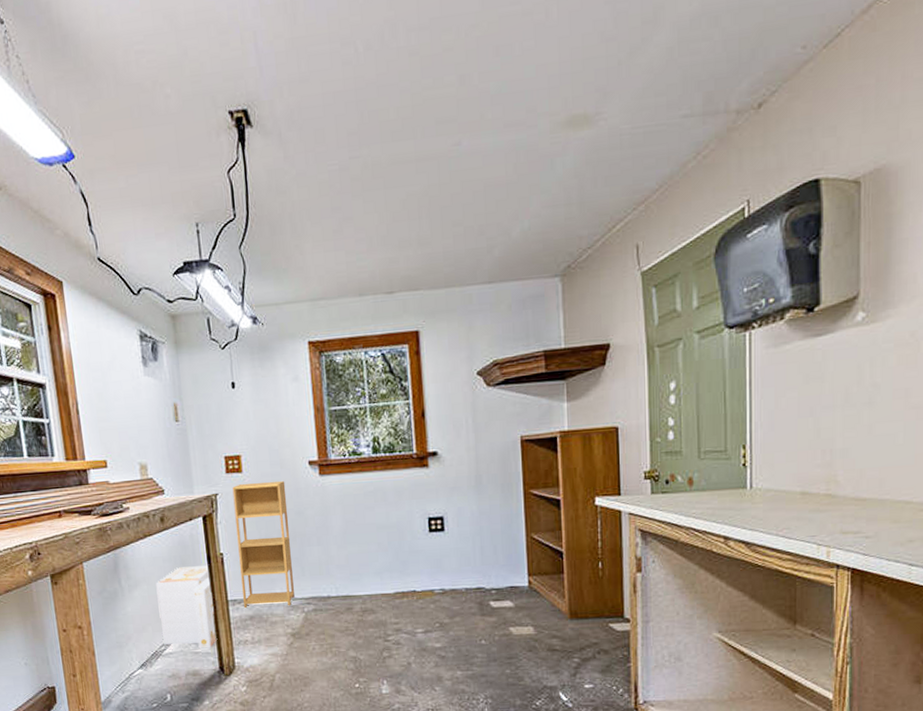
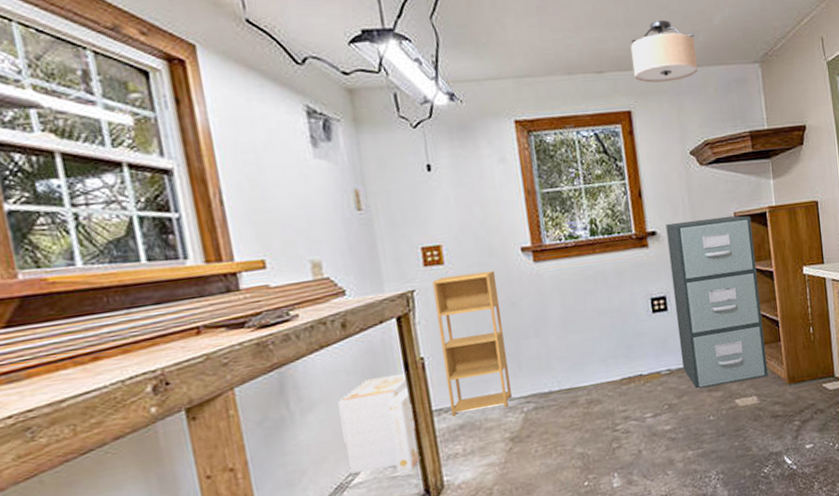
light fixture: none [421,236,491,302] -> present [630,20,698,83]
filing cabinet: none [447,439,548,612] -> present [666,215,769,389]

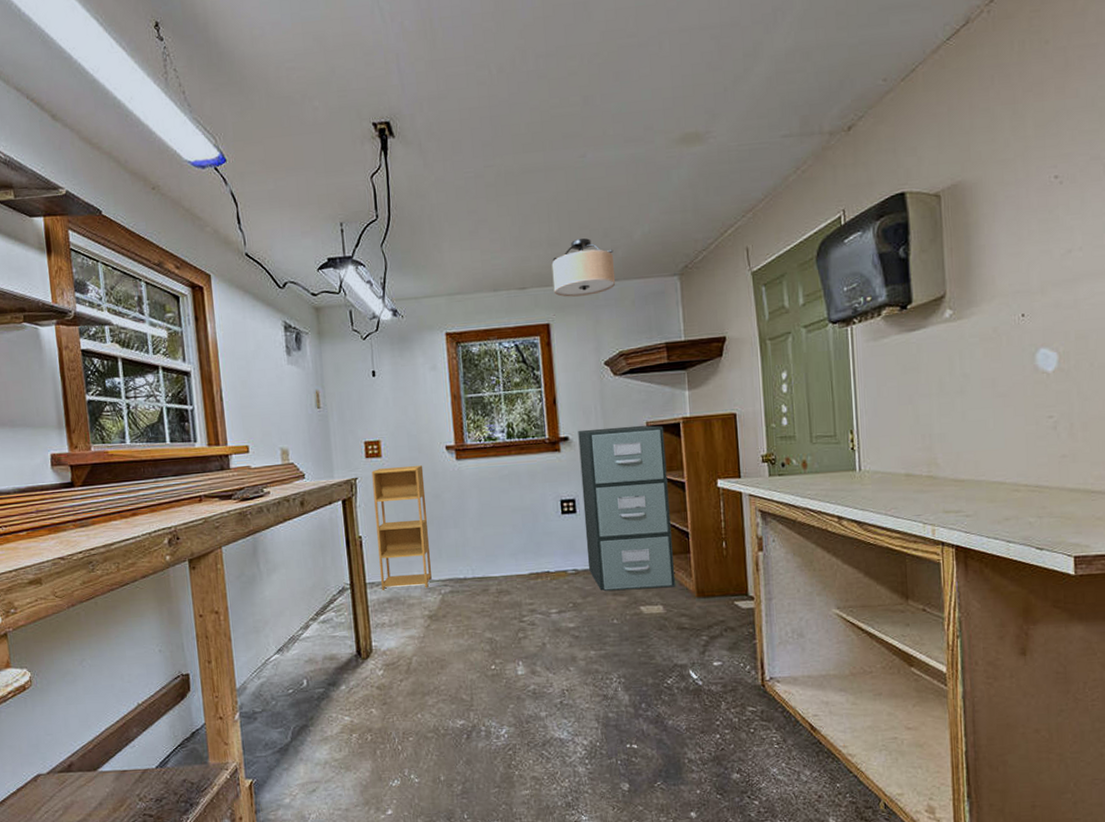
product box: present [337,373,421,474] -> none [294,549,355,632]

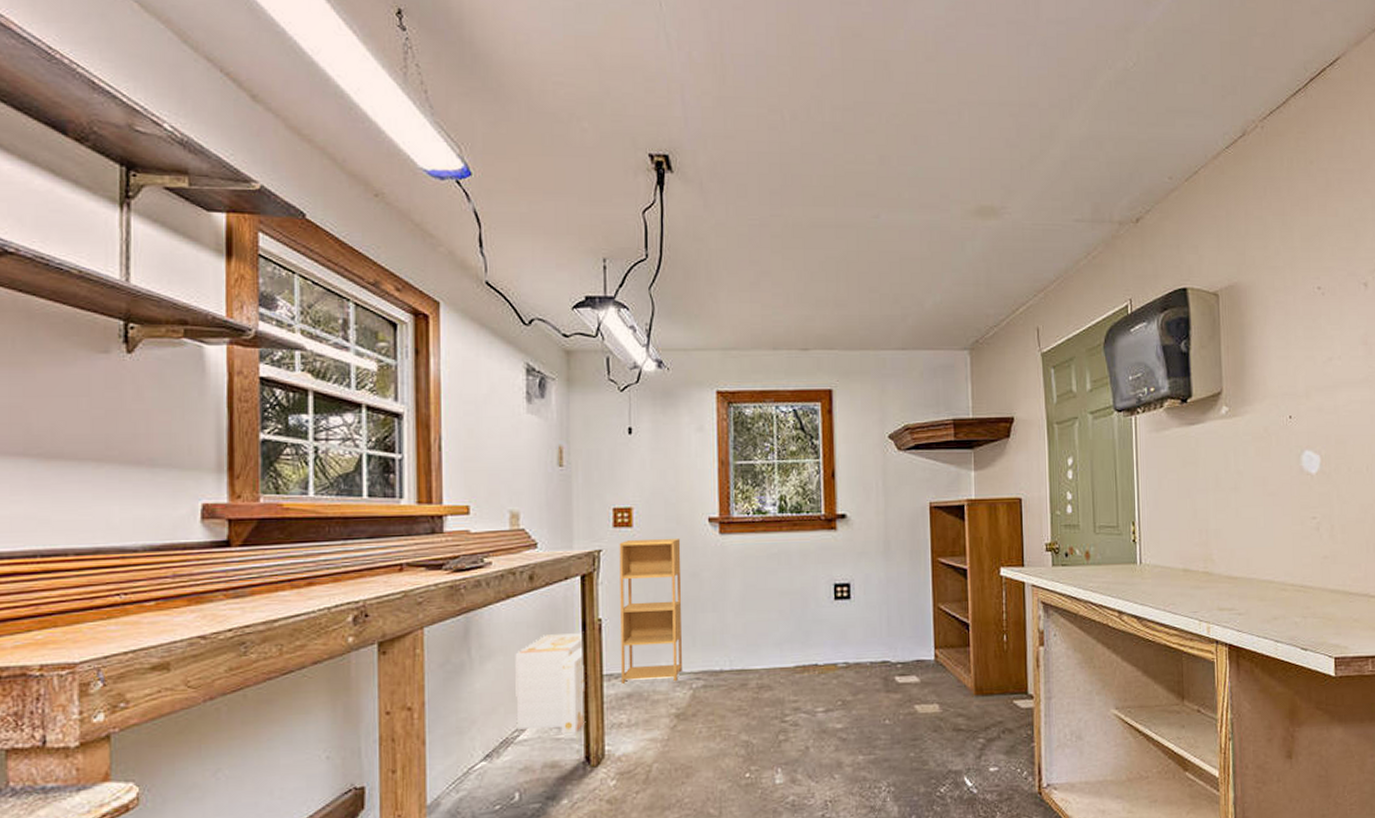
product box: none [294,549,355,632] -> present [515,633,586,734]
light fixture: present [551,238,616,297] -> none [837,303,904,363]
filing cabinet: present [578,425,676,592] -> none [857,505,954,688]

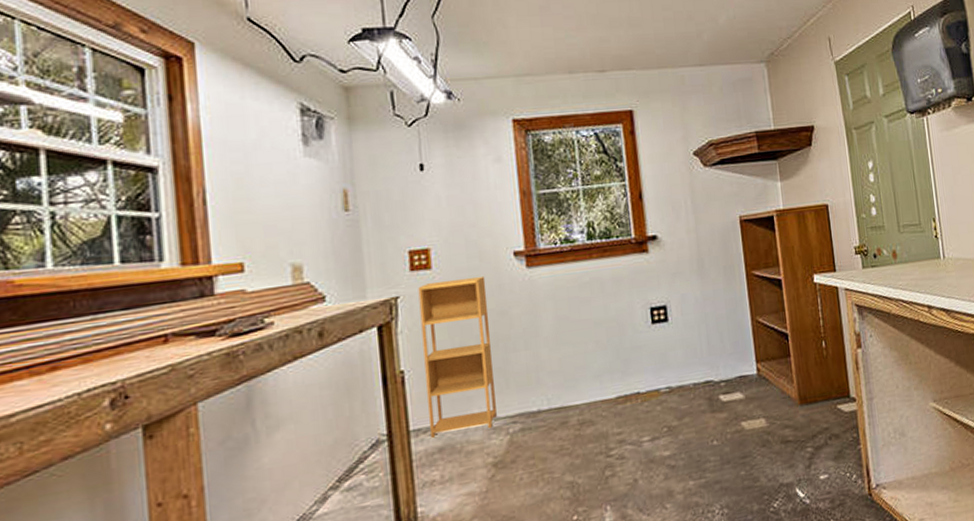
product box: present [515,633,586,734] -> none [308,388,394,503]

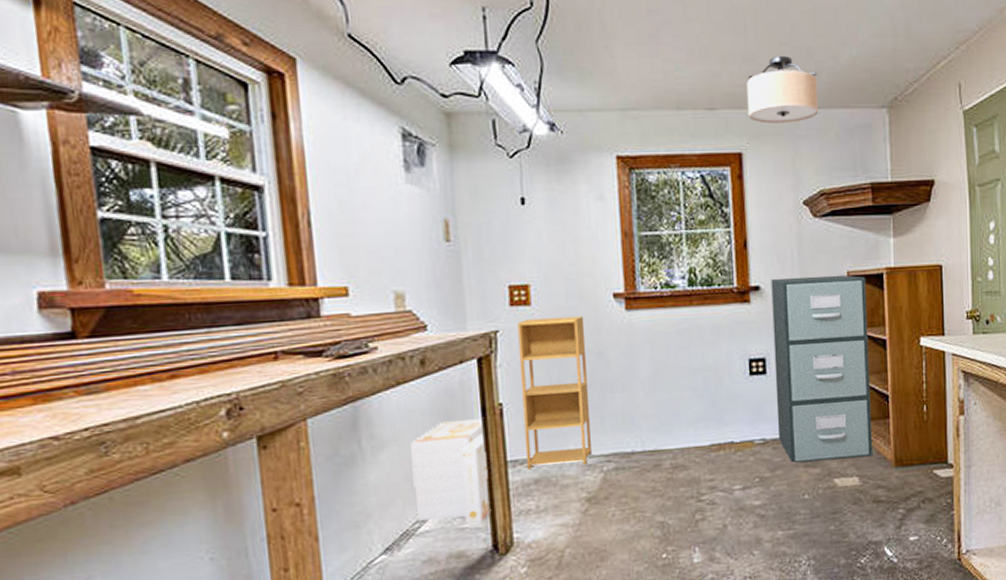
product box: none [308,388,394,503] -> present [410,419,492,524]
light fixture: none [633,20,702,82] -> present [746,56,819,123]
filing cabinet: none [667,219,778,410] -> present [771,275,873,464]

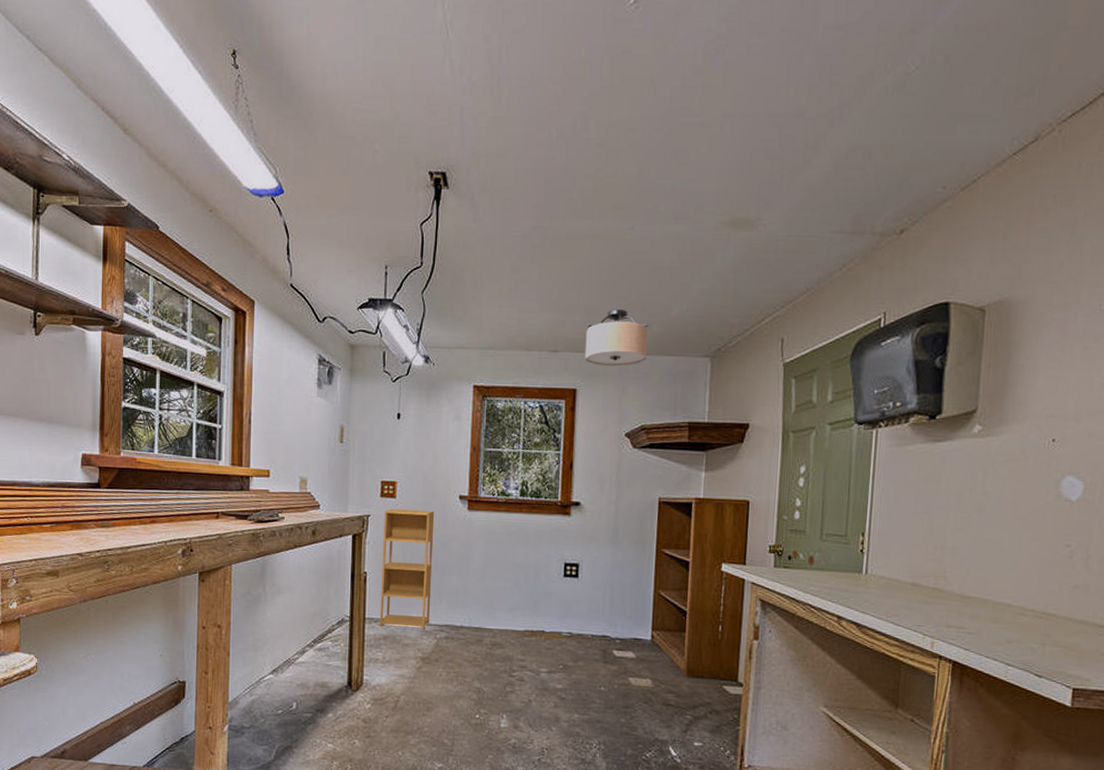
product box: present [410,419,492,524] -> none [297,580,351,662]
filing cabinet: present [771,275,873,464] -> none [583,497,676,663]

